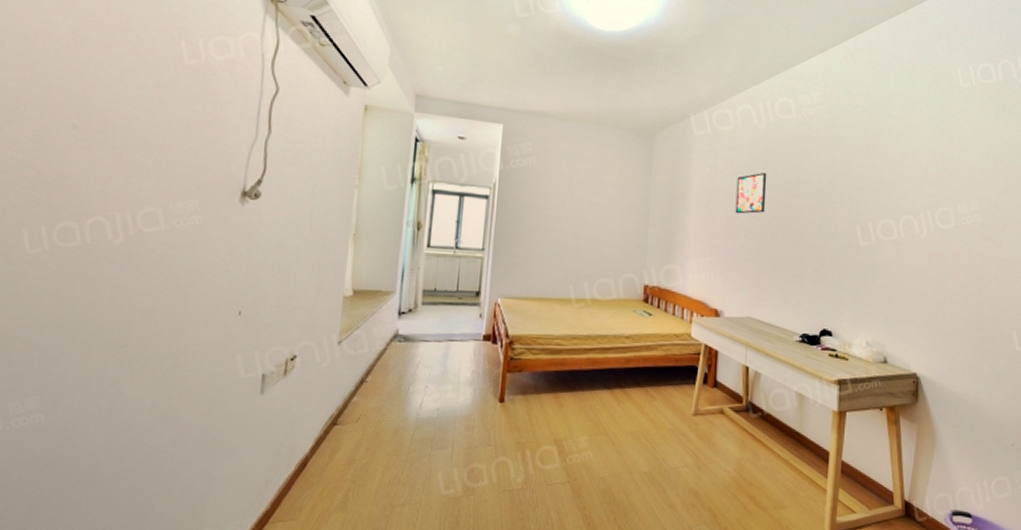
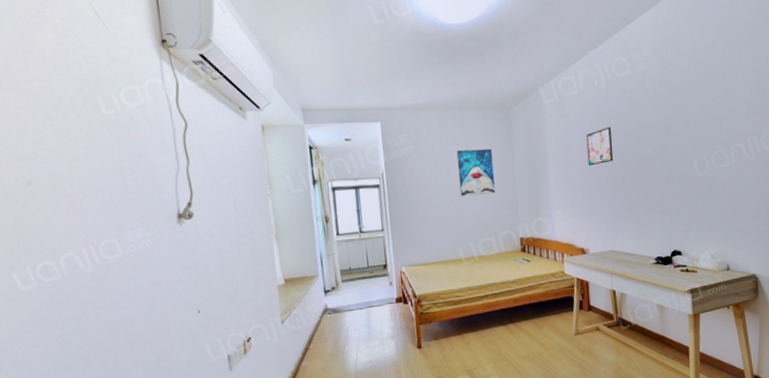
wall art: none [582,171,626,227] -> present [456,148,495,196]

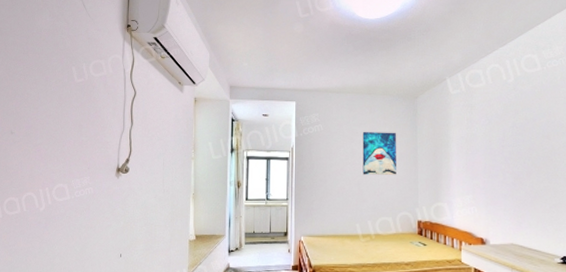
wall art: present [586,126,614,166] -> none [491,119,520,157]

